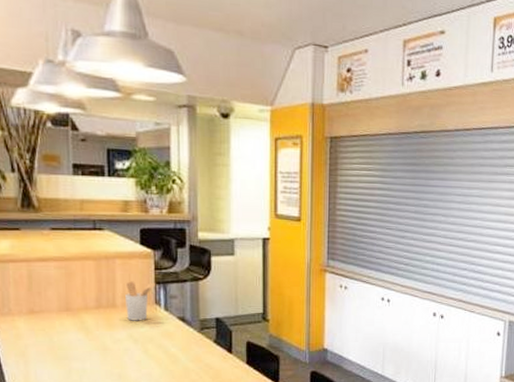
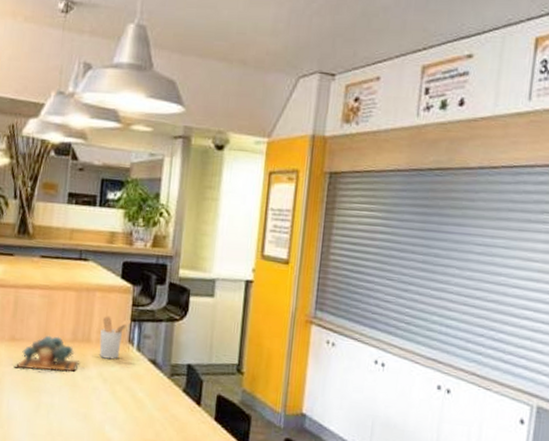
succulent plant: none [36,305,108,340] -> present [13,335,80,372]

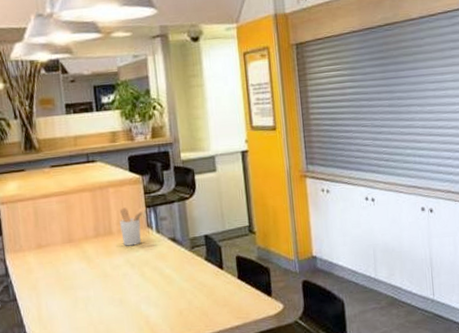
succulent plant: present [13,335,80,372] -> none [45,235,107,272]

